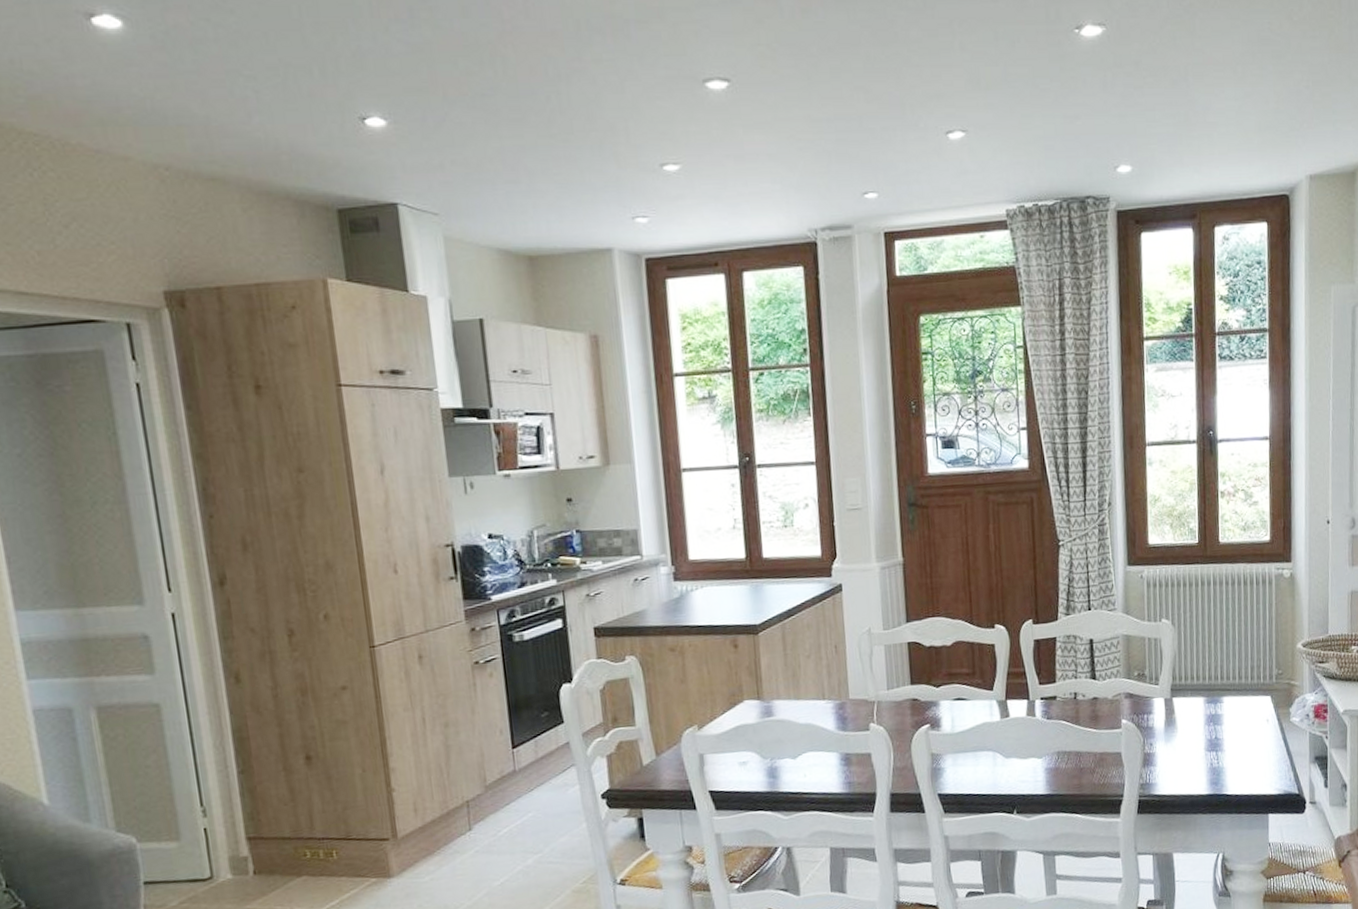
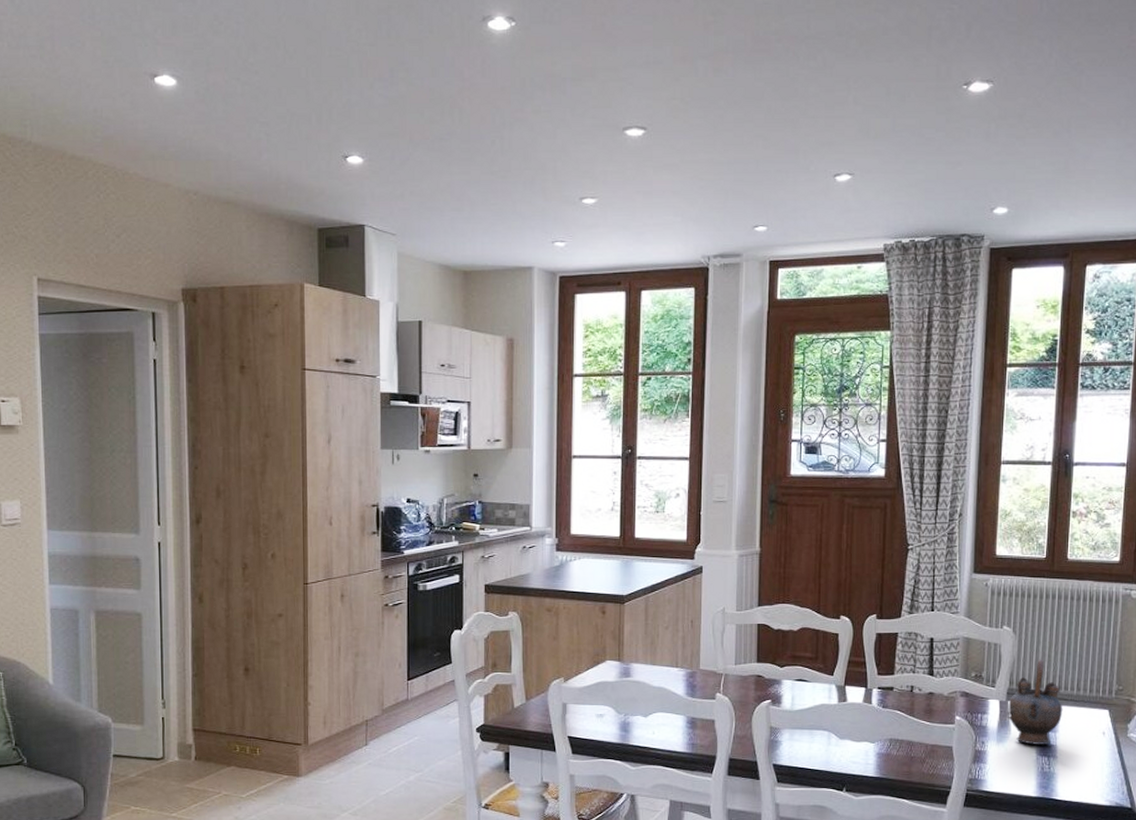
teapot: none [1173,650,1227,741] -> present [1008,659,1063,745]

